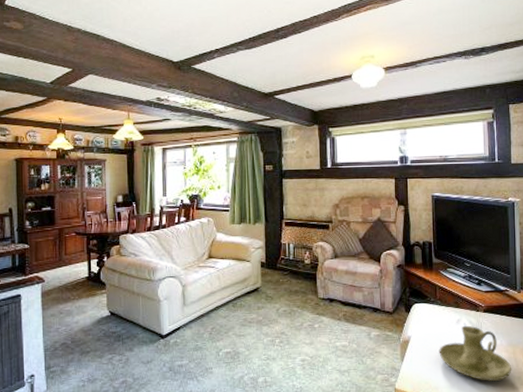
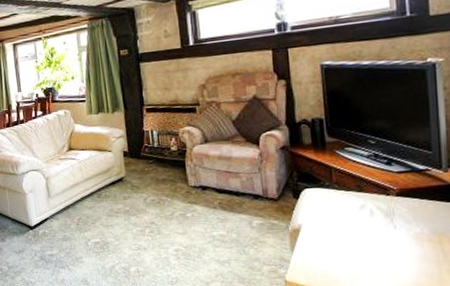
candle holder: present [439,325,512,381] -> none [338,211,438,274]

